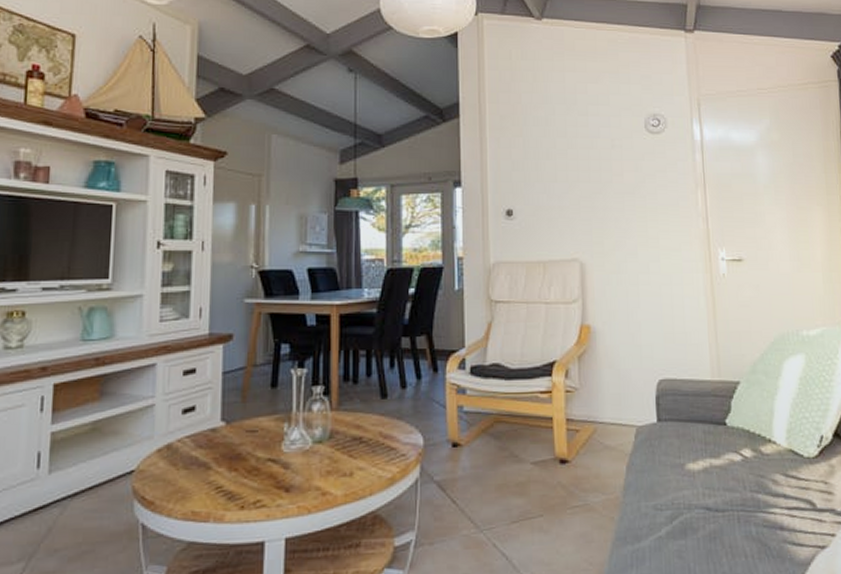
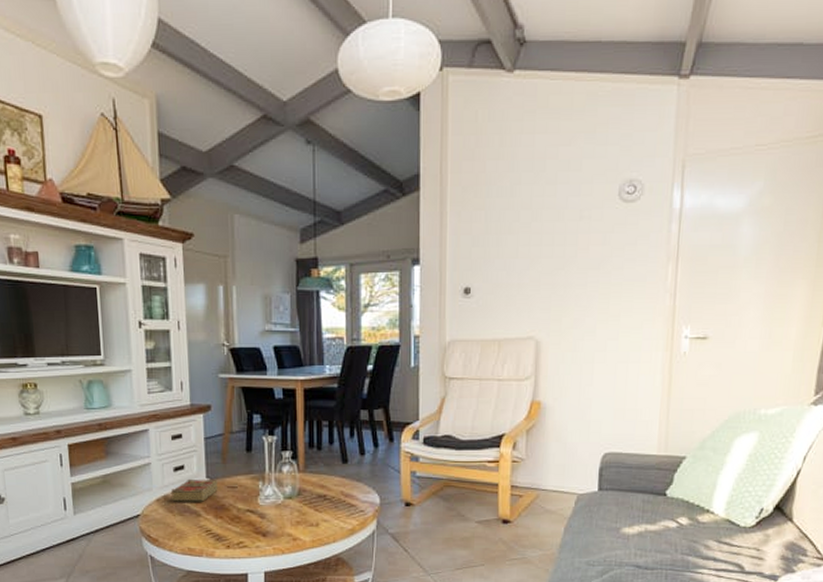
book: none [175,421,235,452] -> present [170,479,218,502]

